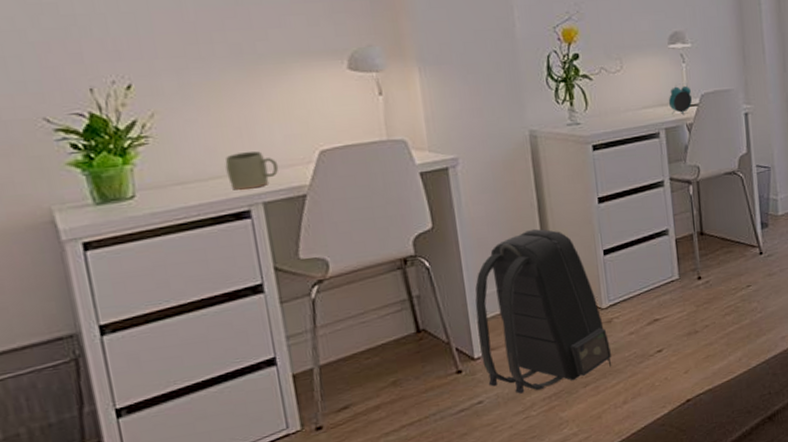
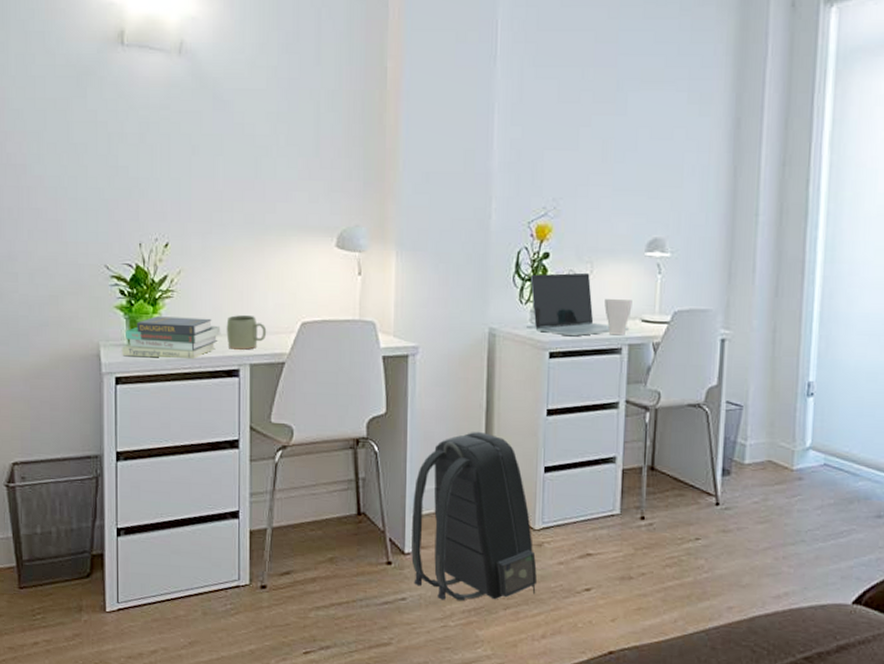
books: none [86,161,220,218] -> present [122,316,221,360]
laptop: none [564,68,664,129] -> present [531,272,630,337]
cup: none [638,89,664,122] -> present [604,299,632,336]
alarm clock: present [668,82,693,115] -> none [636,295,664,331]

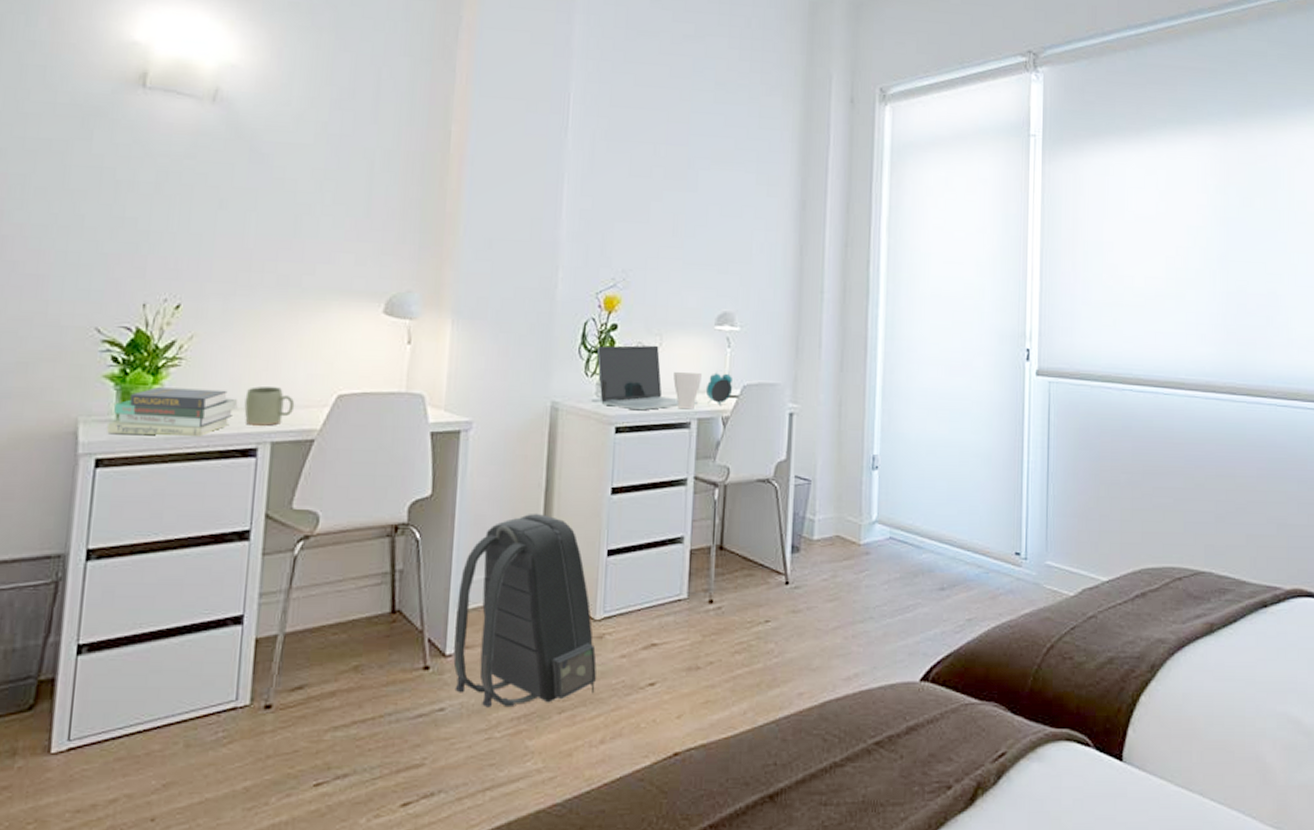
alarm clock: none [636,295,664,331] -> present [705,368,734,405]

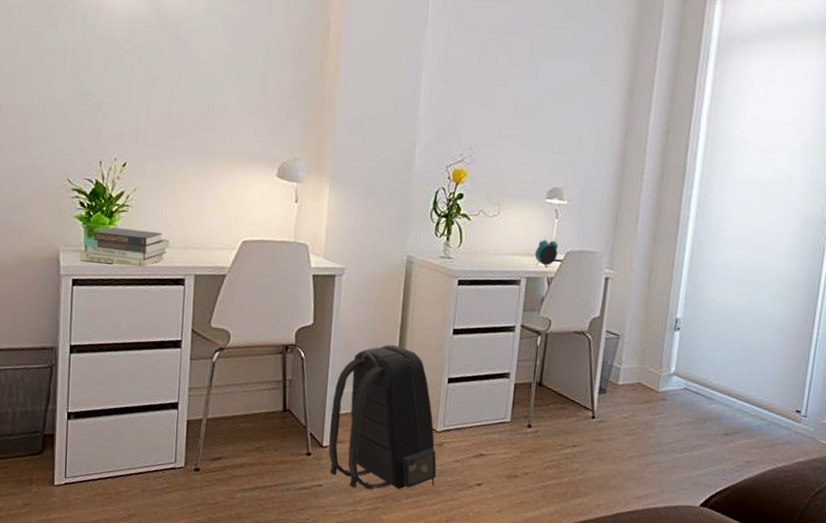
mug: present [244,386,295,426] -> none [174,231,211,262]
laptop: present [597,345,699,411] -> none [446,211,528,268]
cup: present [673,372,702,410] -> none [508,237,532,270]

